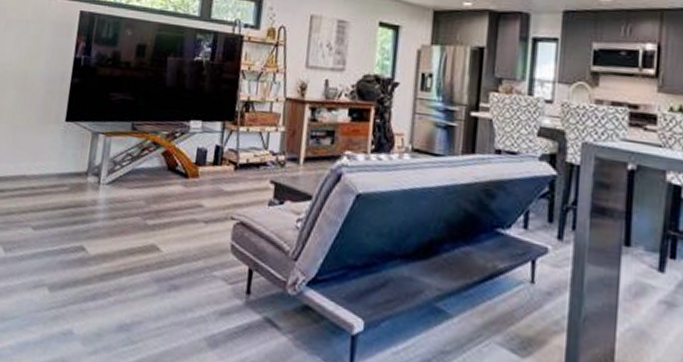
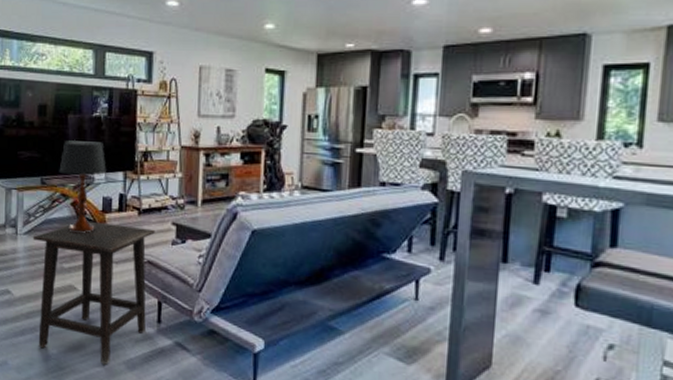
side table: none [109,173,251,341] -> present [32,221,155,365]
table lamp: none [152,84,204,188] -> present [59,140,106,234]

